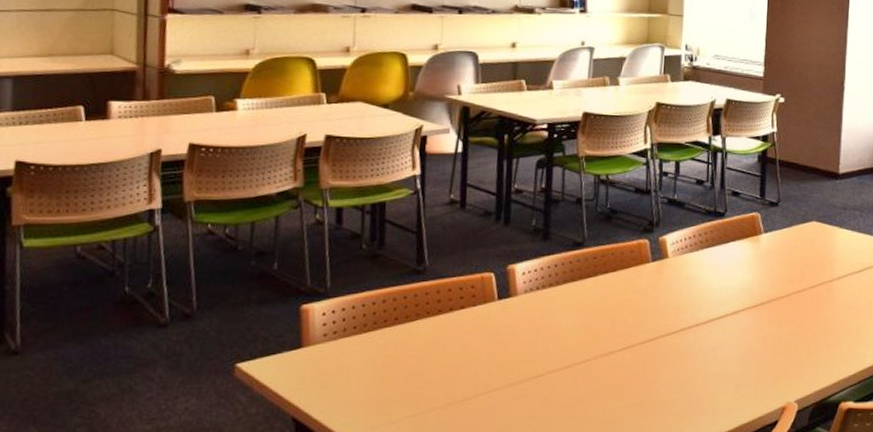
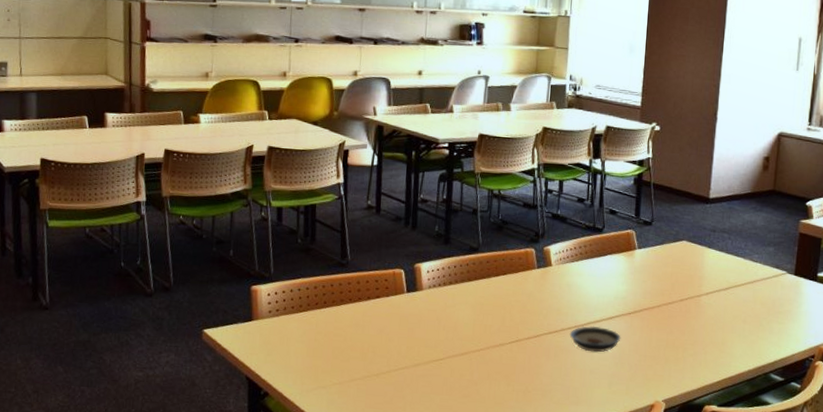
saucer: none [689,322,748,353] -> present [569,325,621,353]

